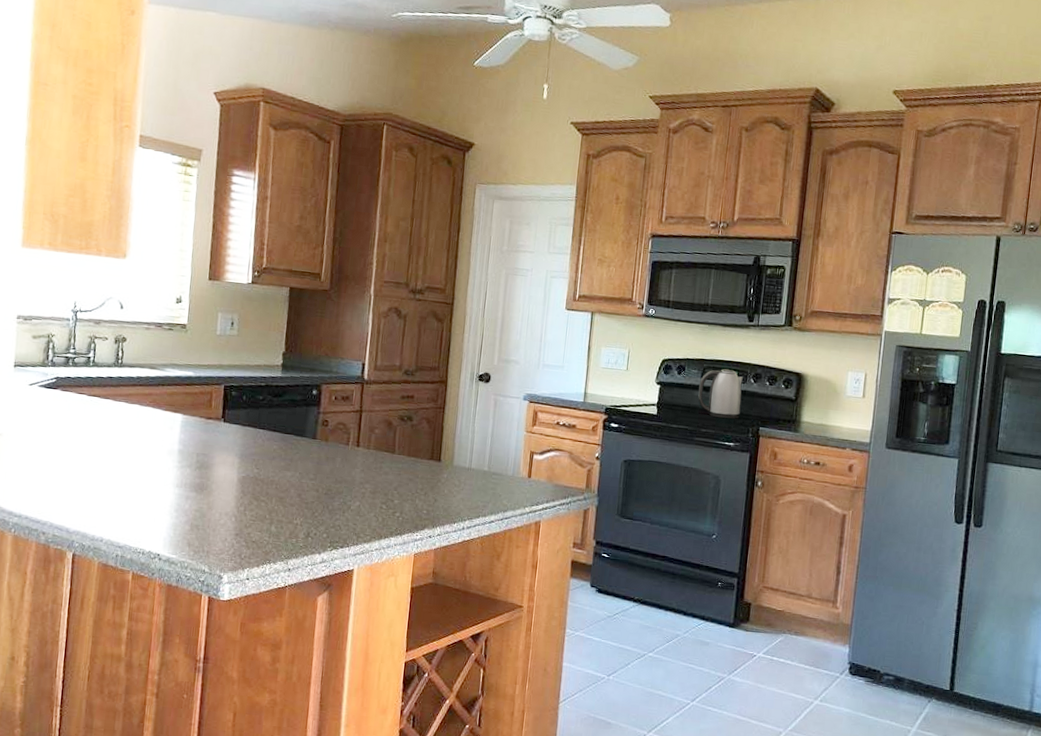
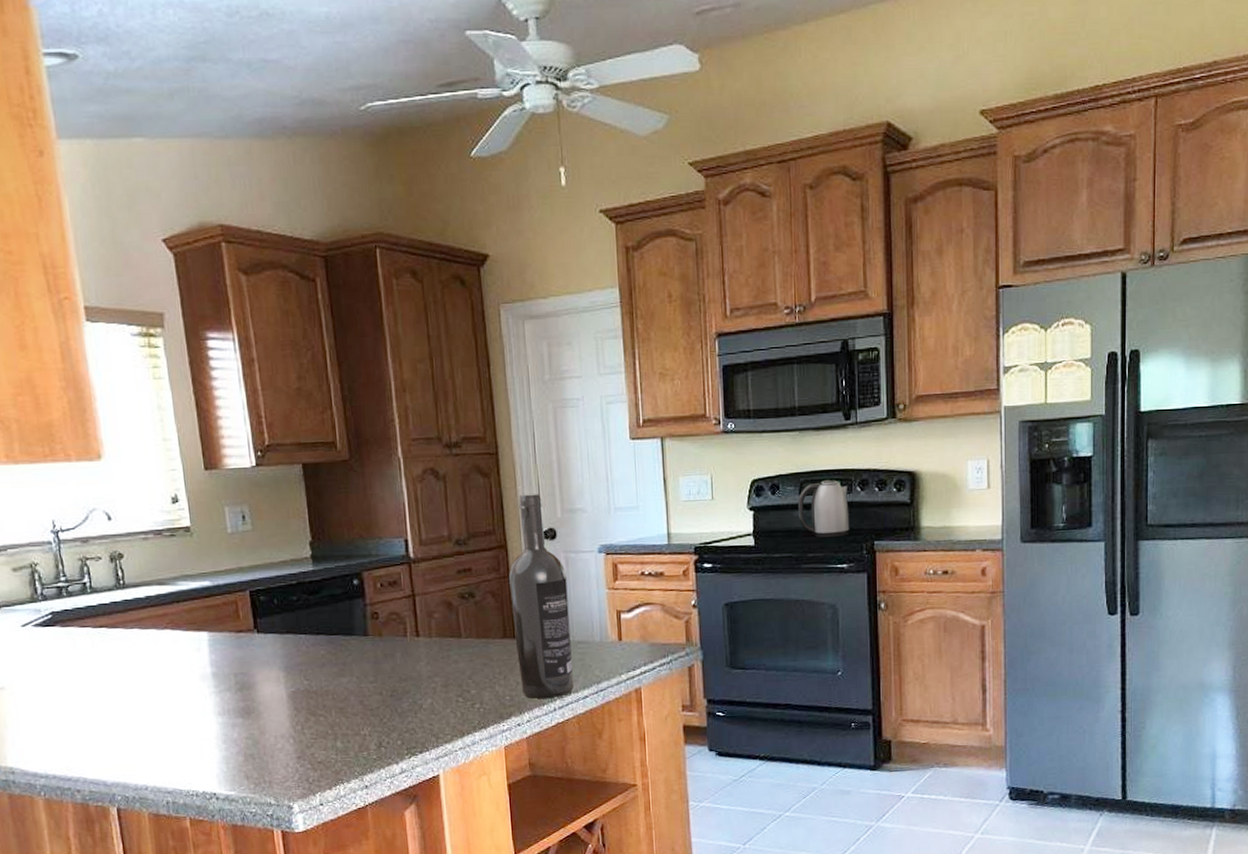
wine bottle: none [438,341,493,518] -> present [508,494,574,699]

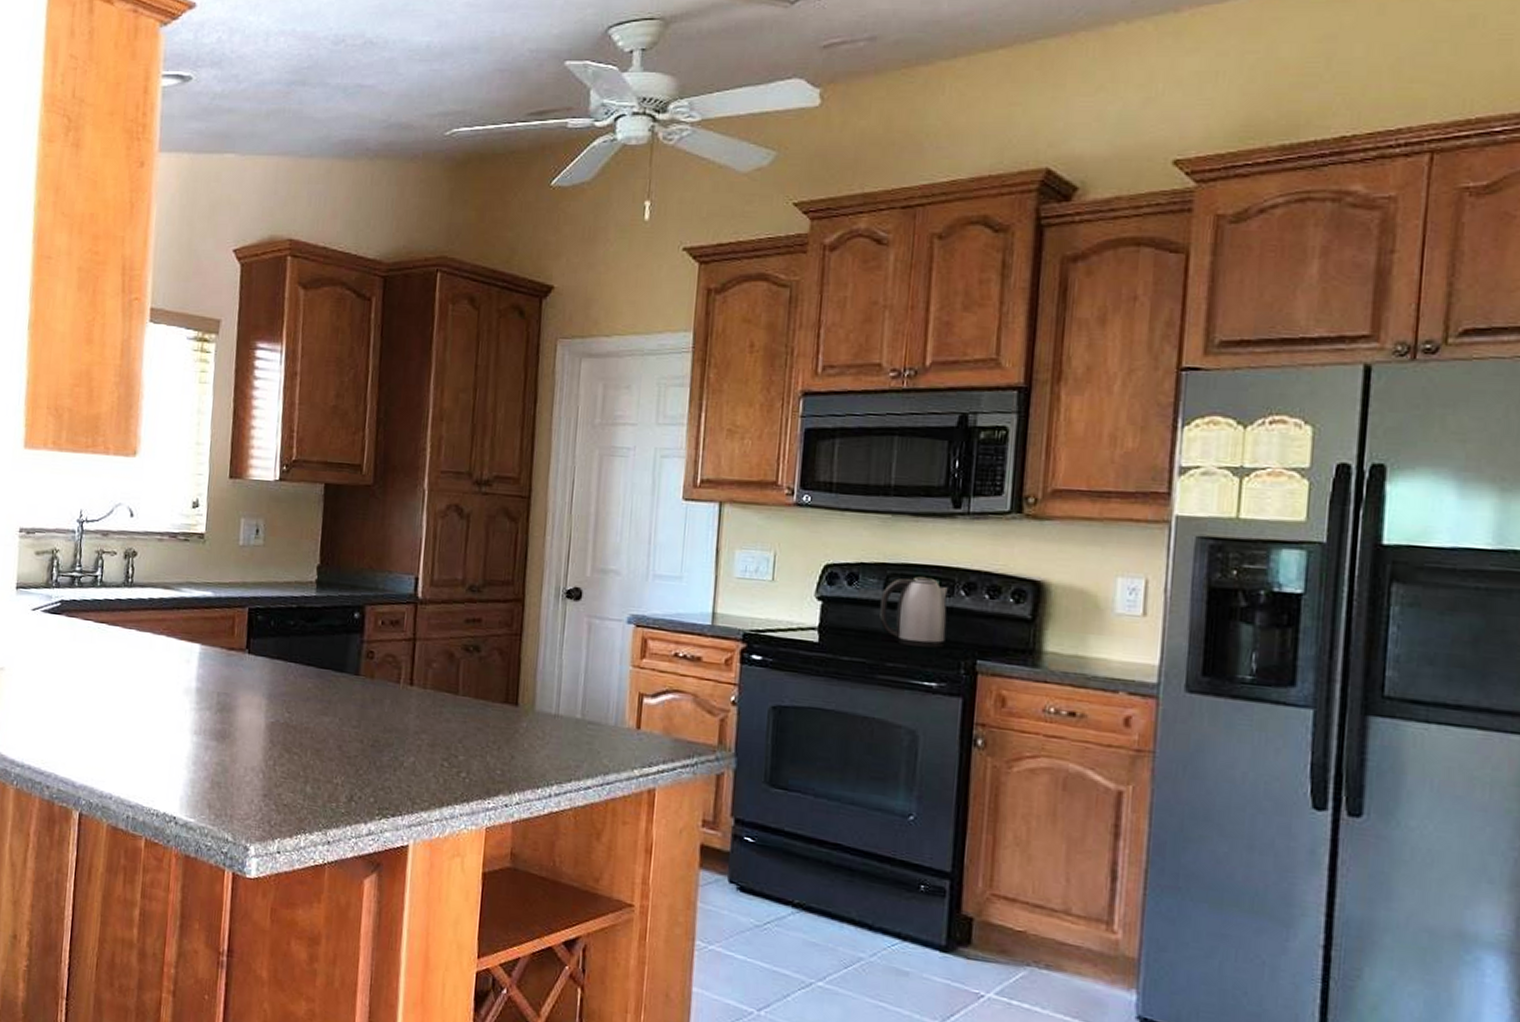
wine bottle: present [508,494,574,699] -> none [515,546,587,782]

